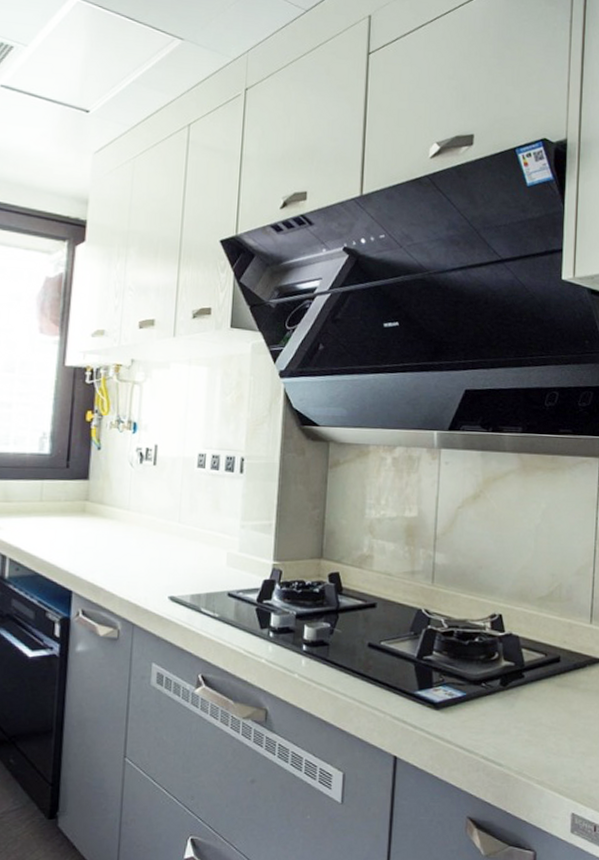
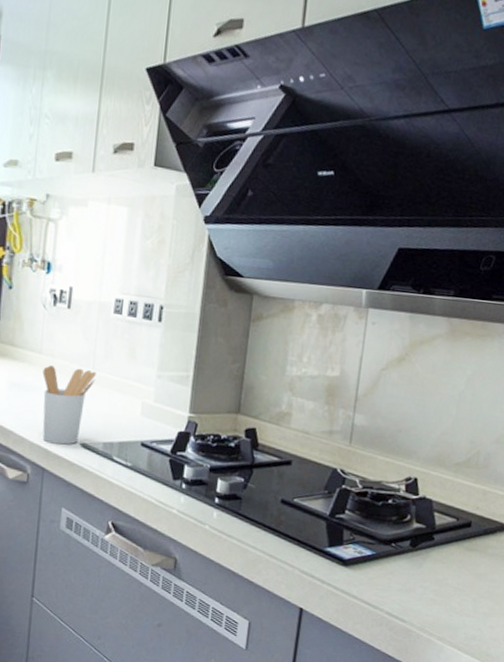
utensil holder: none [131,521,182,599] -> present [42,365,96,445]

